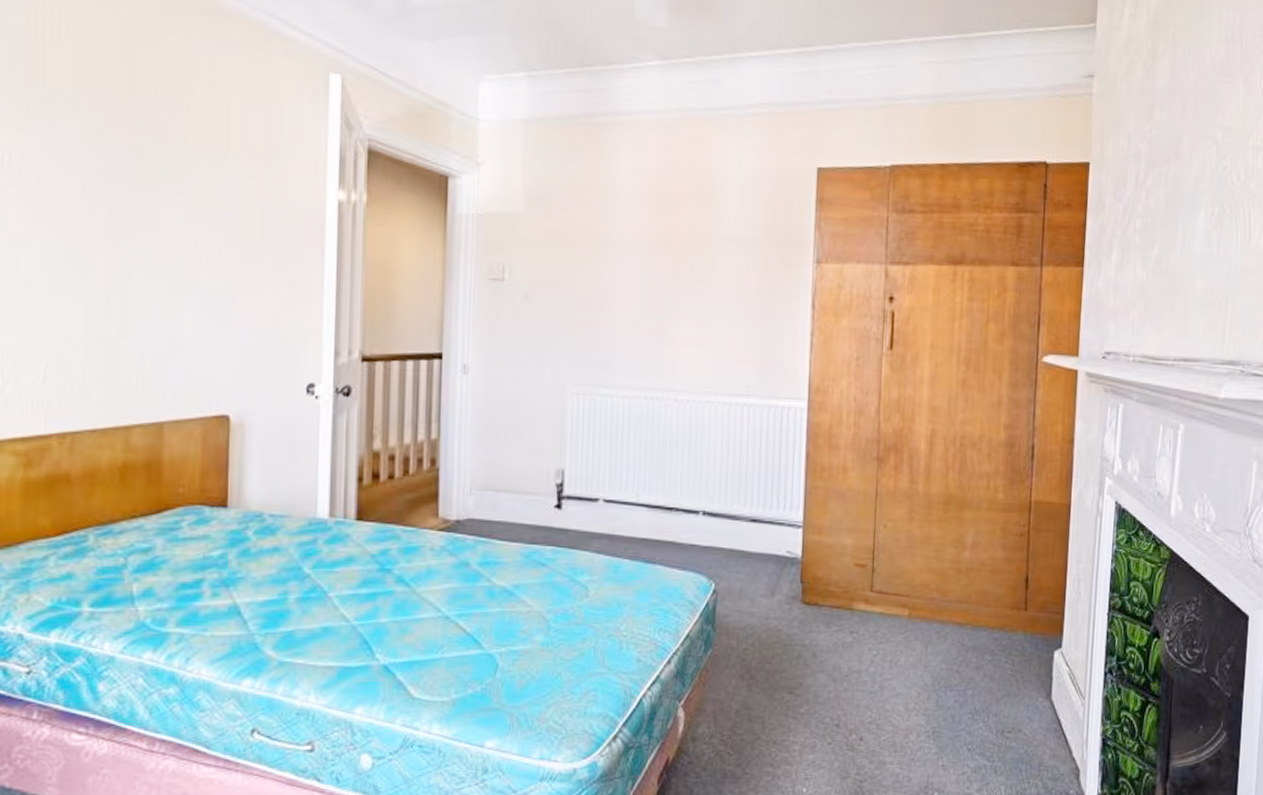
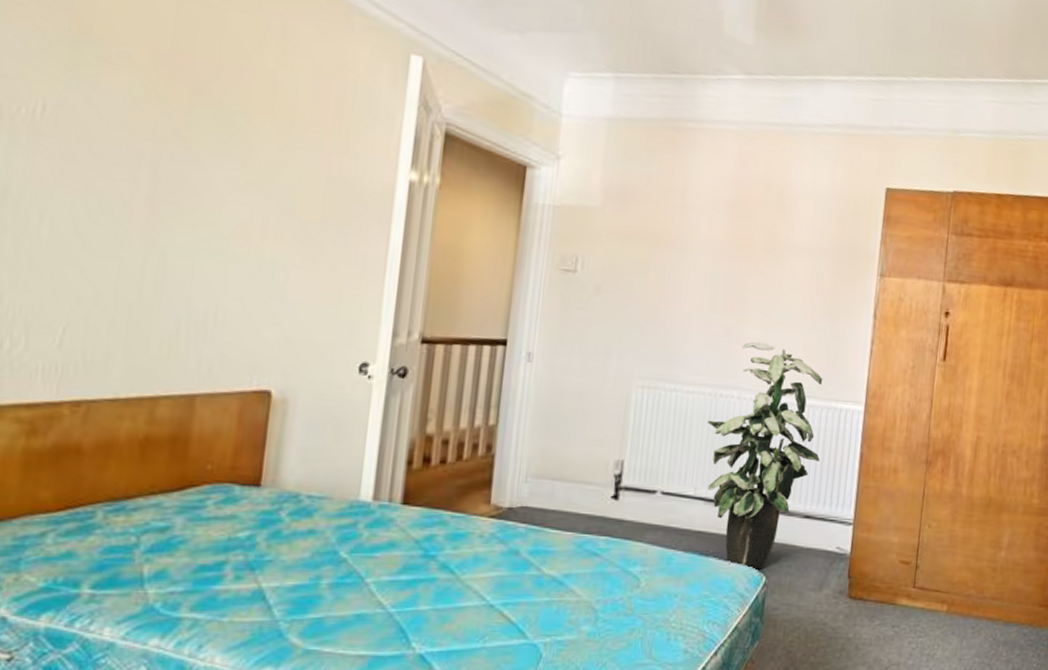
indoor plant: none [645,341,763,577] -> present [707,341,823,571]

